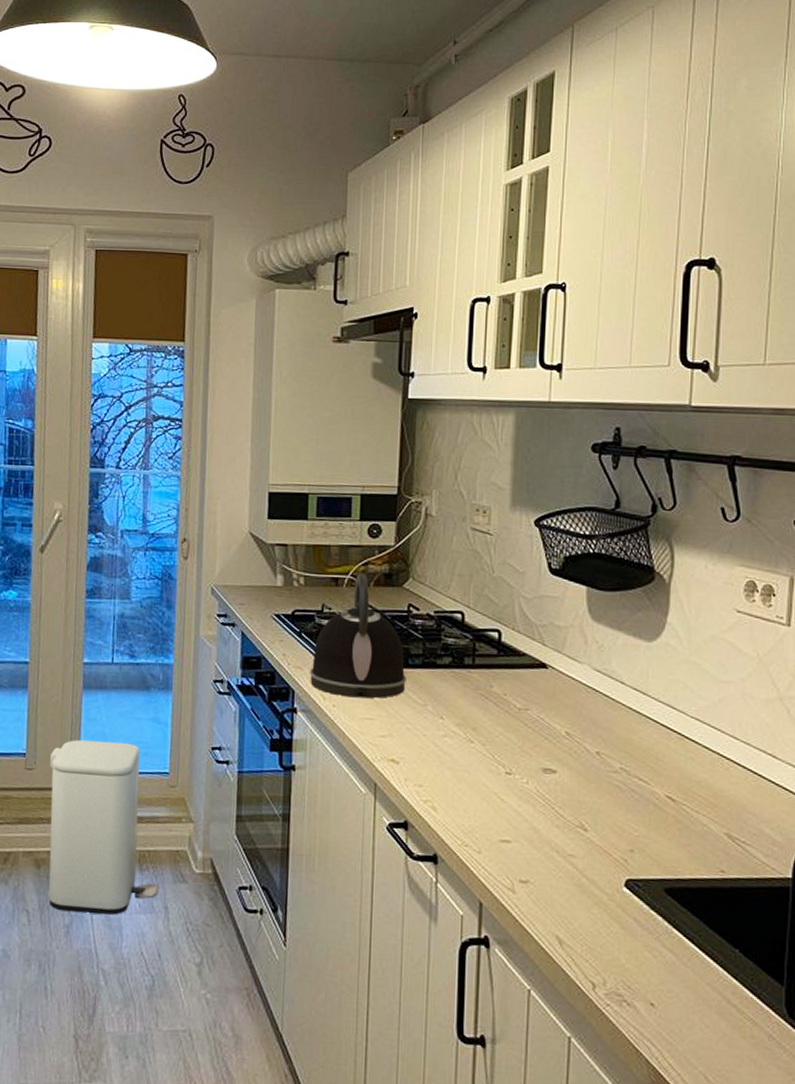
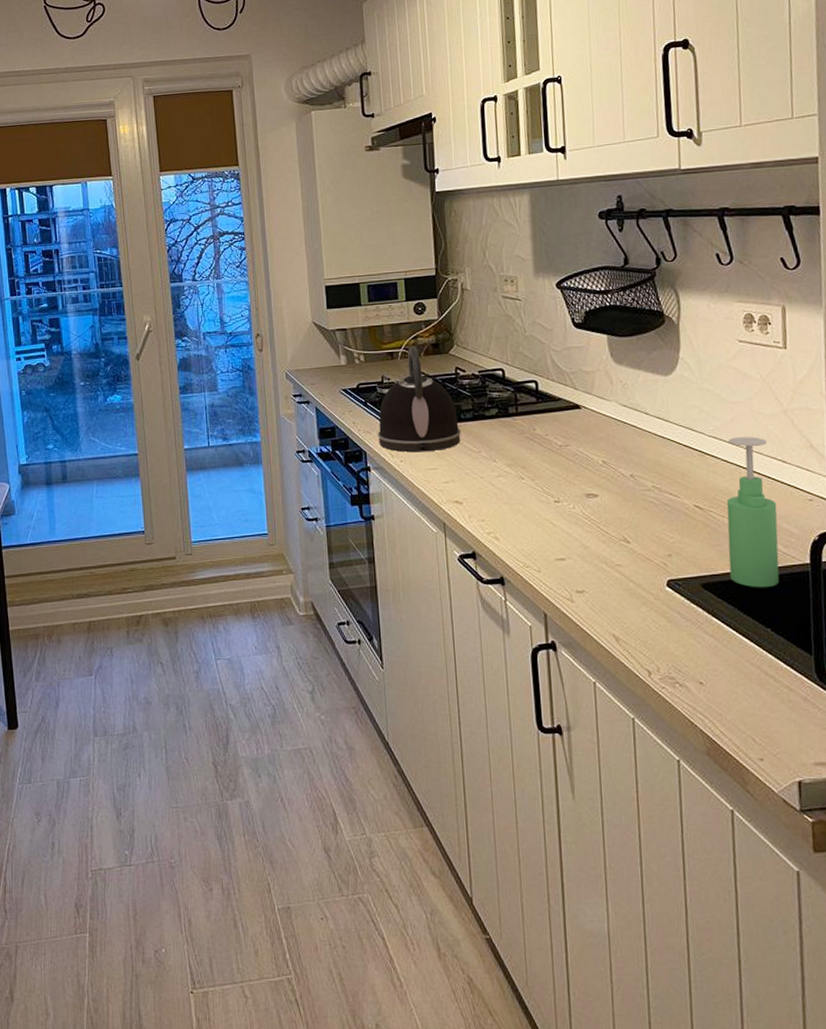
pedal bin: present [48,739,159,915] -> none [166,512,270,659]
soap dispenser: none [699,722,761,902] -> present [726,437,780,588]

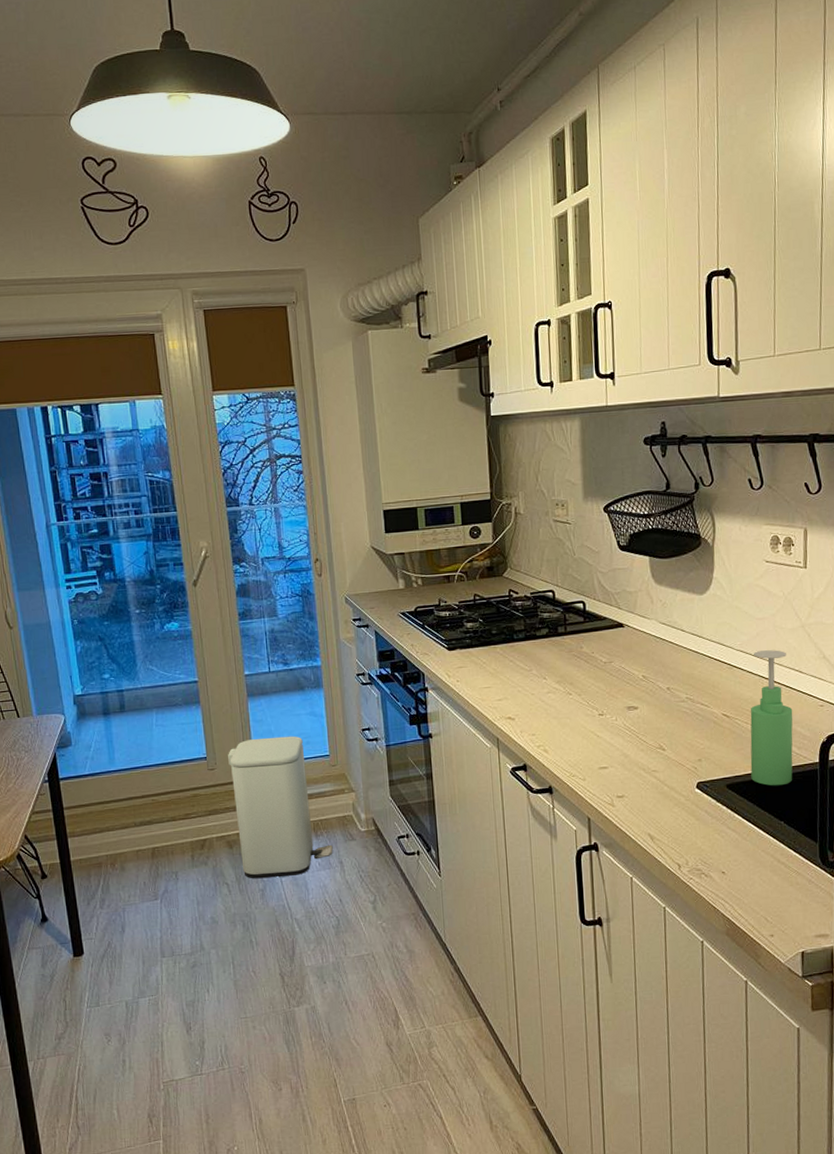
pedal bin: none [166,512,270,659] -> present [228,736,333,878]
kettle: present [377,345,461,453] -> none [434,569,514,672]

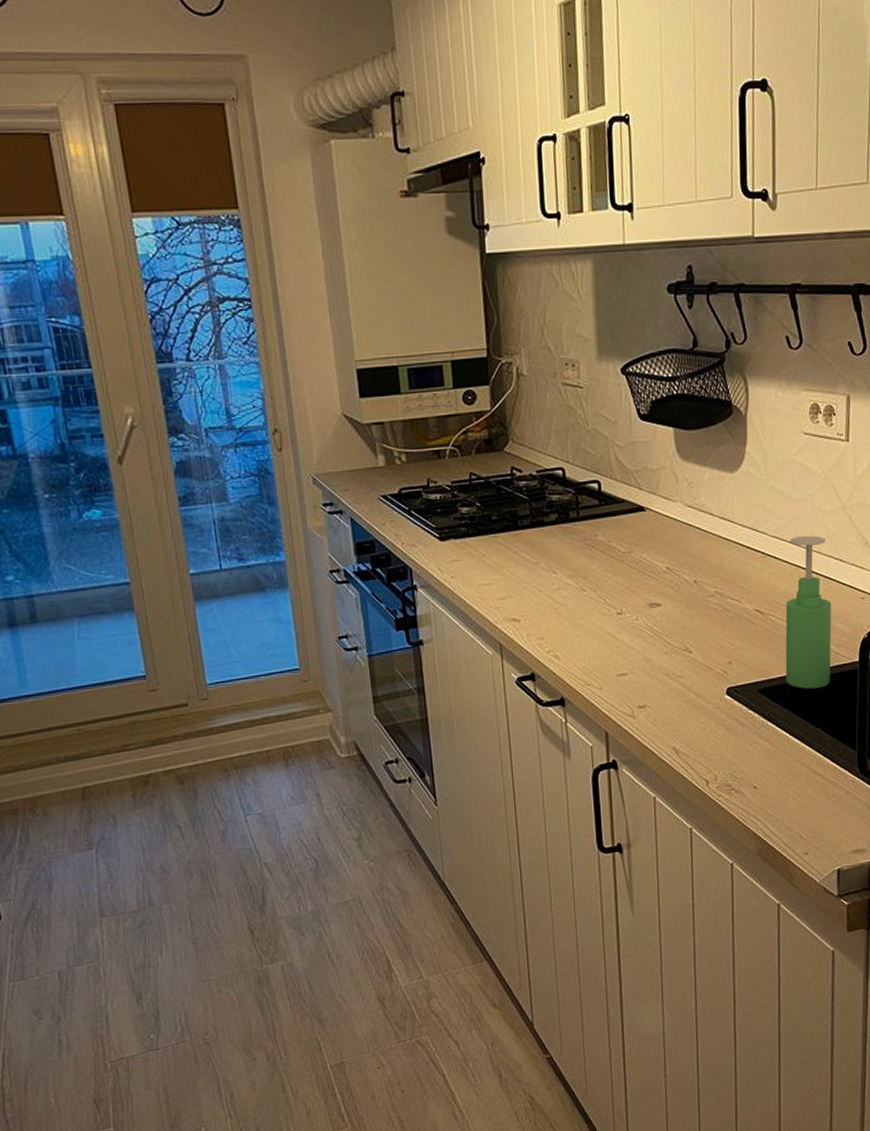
pedal bin: present [228,736,333,878] -> none [173,647,308,819]

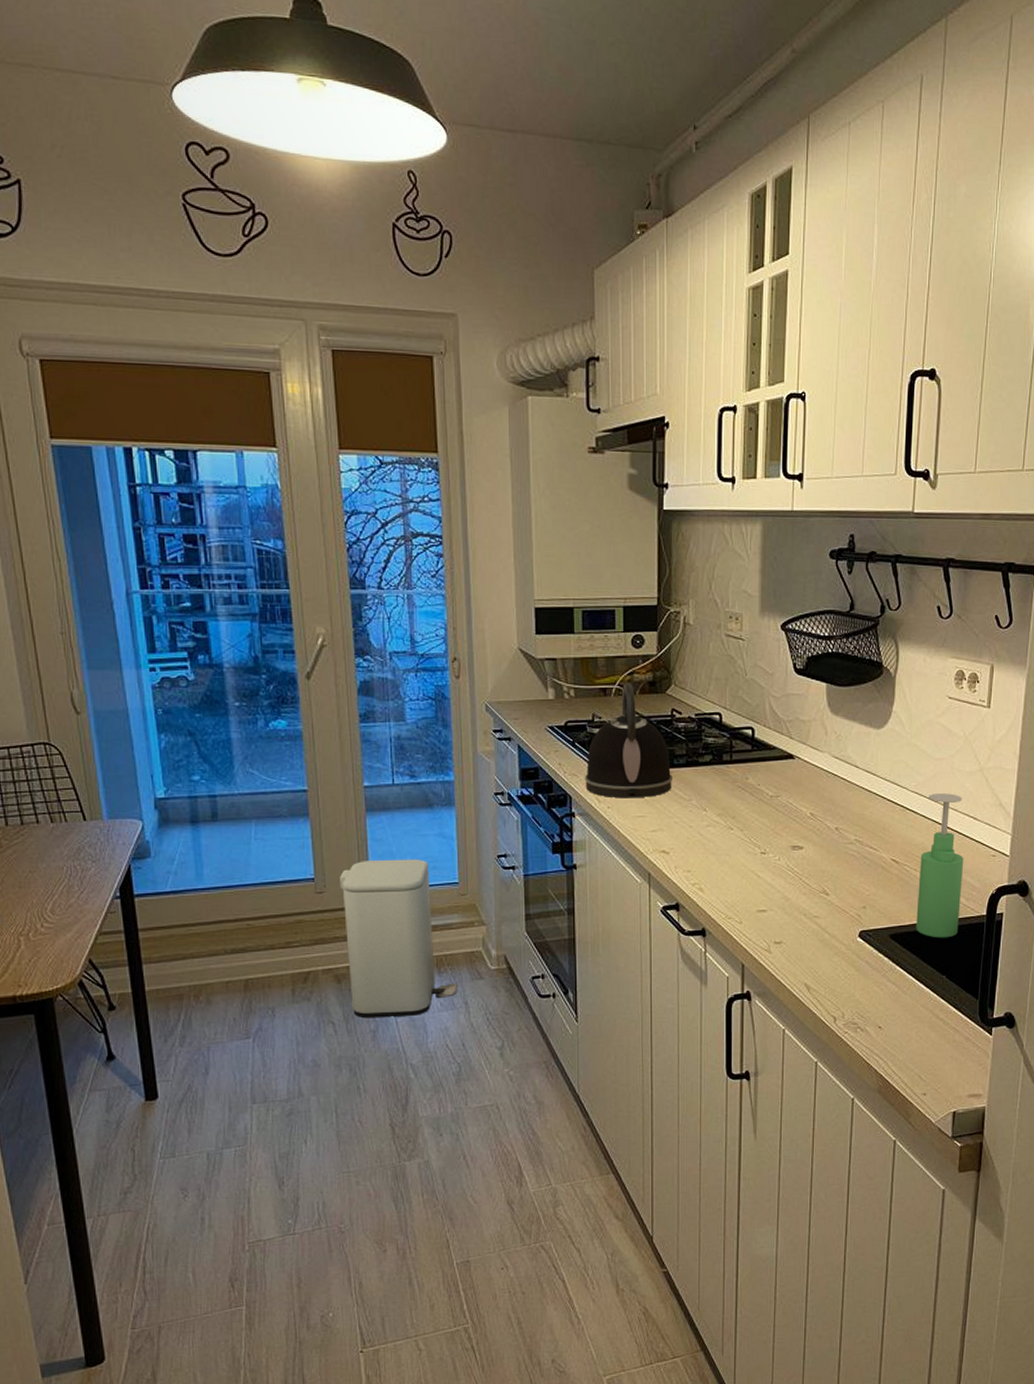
pedal bin: none [173,647,308,819] -> present [340,859,458,1017]
kettle: none [423,442,518,567] -> present [584,682,672,798]

